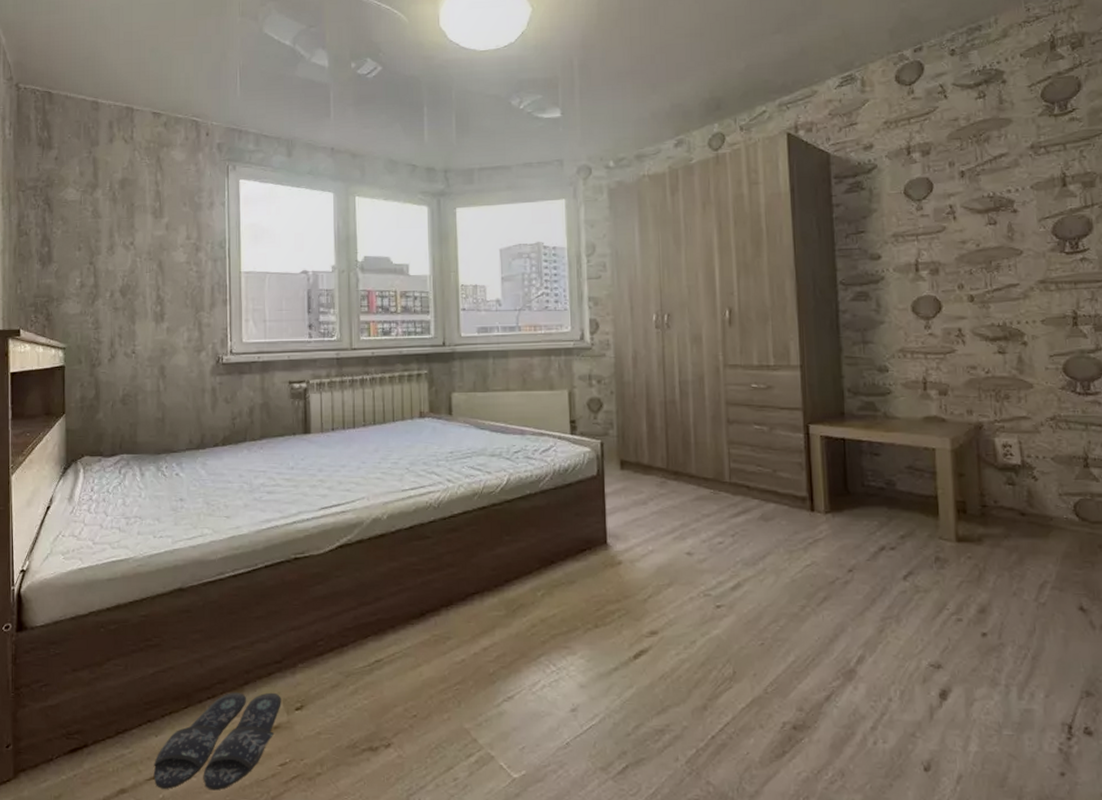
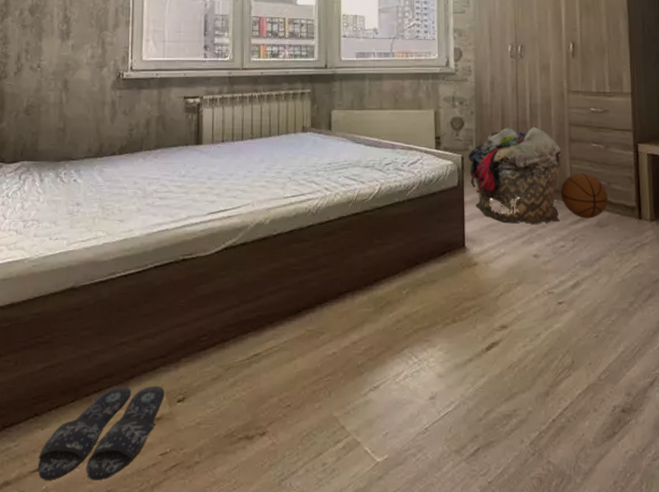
laundry basket: none [608,407,719,518] -> present [468,126,563,224]
basketball: none [718,458,774,511] -> present [561,172,608,219]

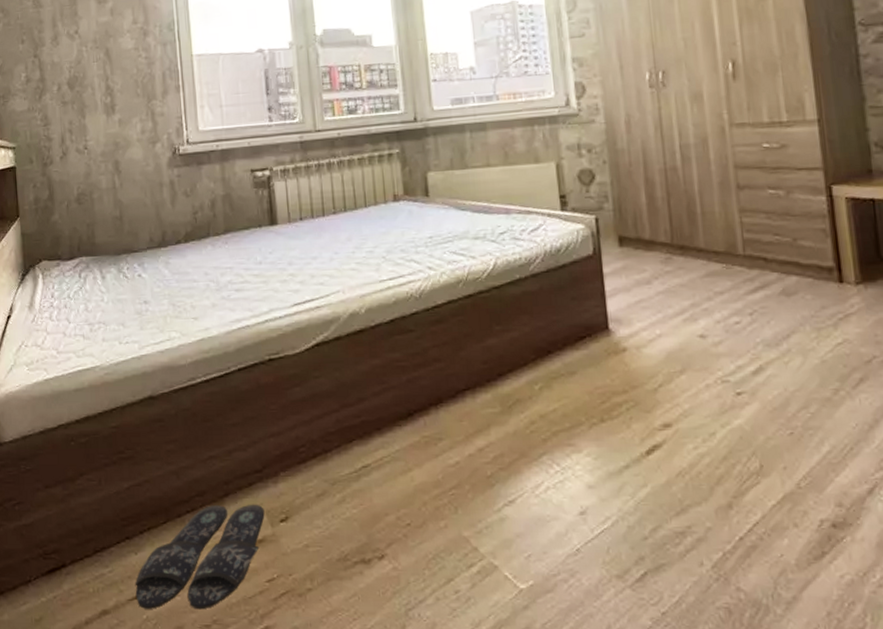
laundry basket: present [468,126,563,224] -> none [603,173,731,298]
basketball: present [561,172,608,219] -> none [729,227,795,286]

